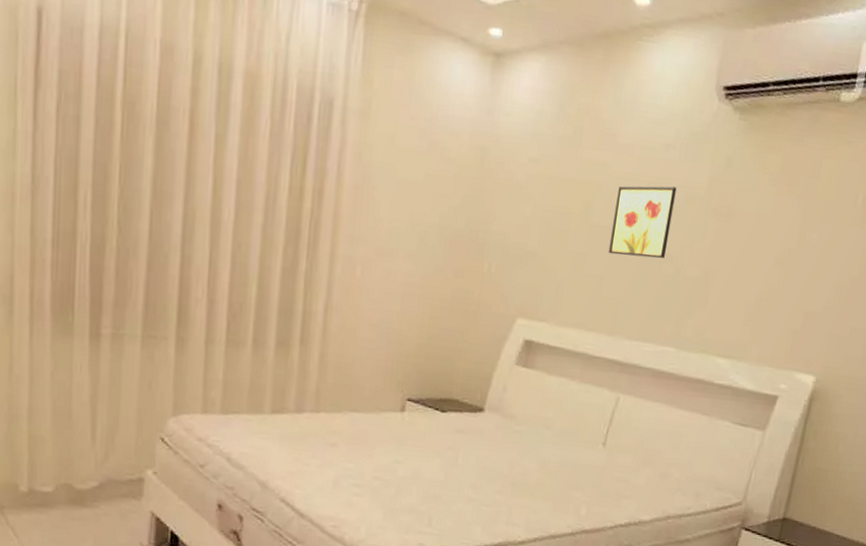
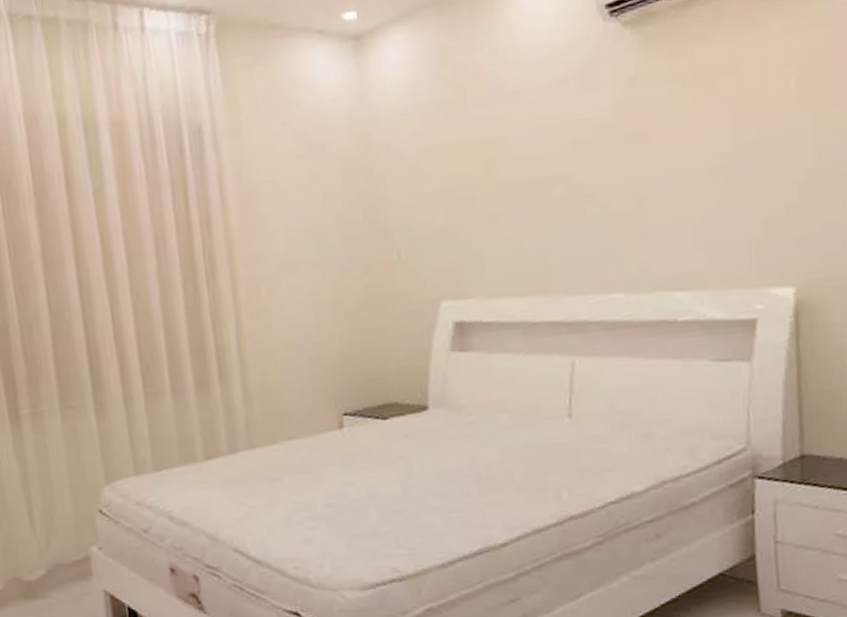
wall art: present [608,185,677,259] -> none [517,122,587,210]

